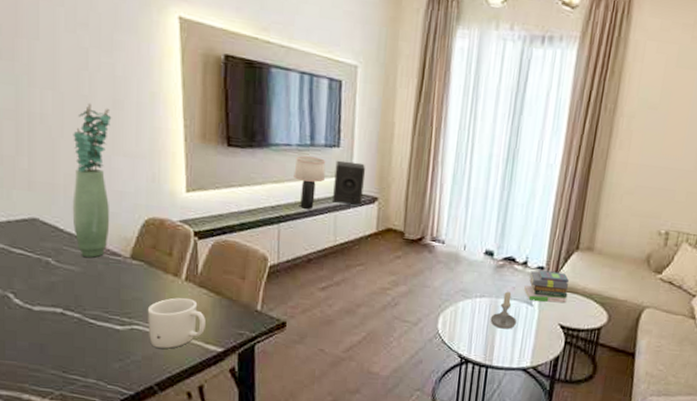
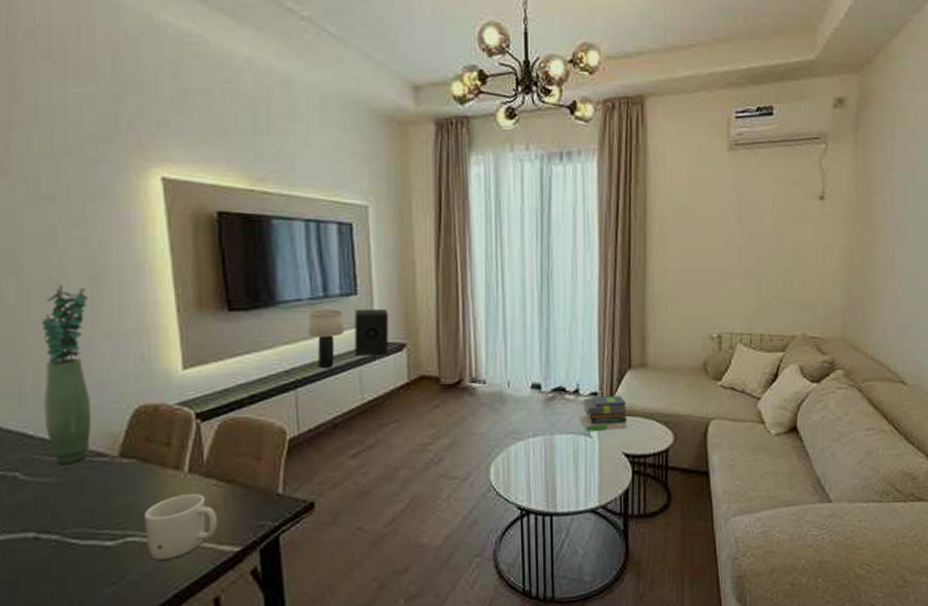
candle: present [490,291,516,329] -> none [547,425,576,469]

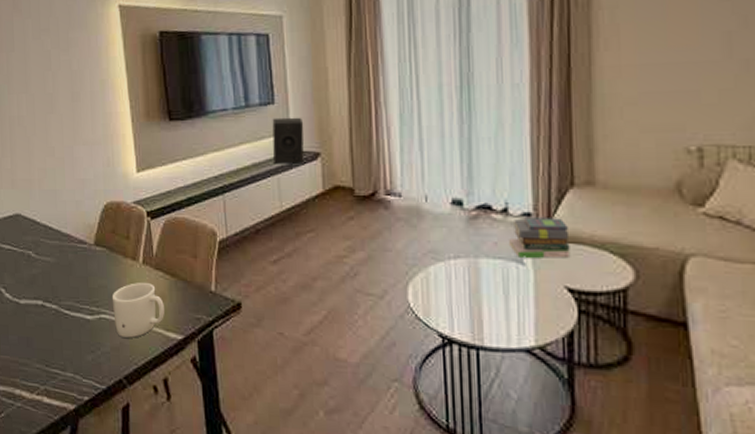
vase: present [41,284,92,465] -> none [43,99,76,248]
table lamp: present [308,309,344,368] -> none [232,118,263,175]

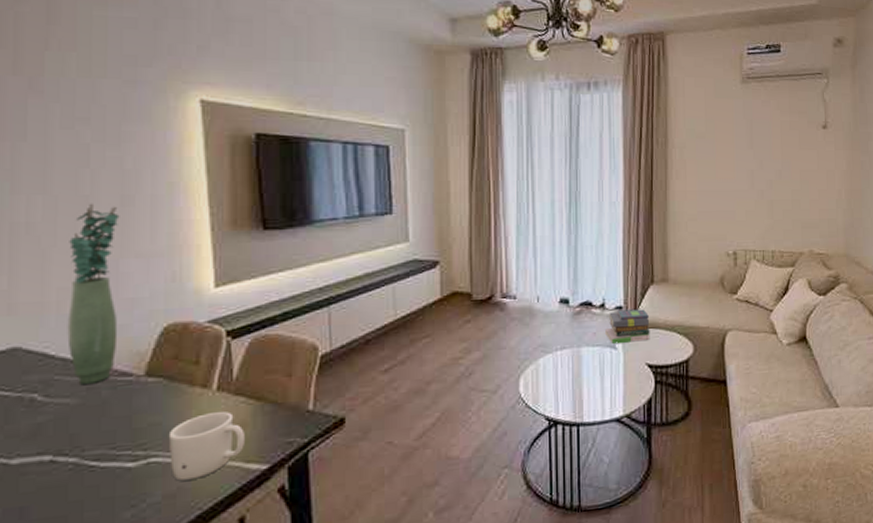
vase: none [43,99,76,248] -> present [67,203,120,386]
studio monitor: present [272,117,304,164] -> none [389,227,423,273]

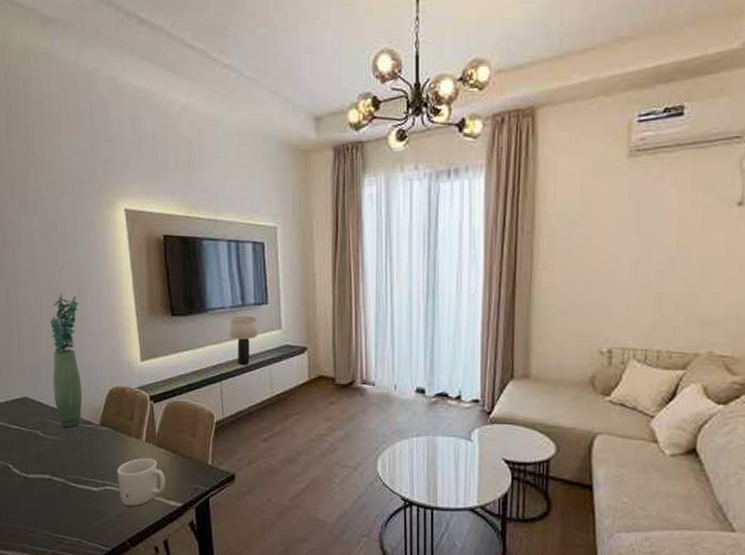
table lamp: none [343,228,378,285] -> present [229,316,257,365]
books: present [605,309,650,344] -> none [461,404,508,436]

